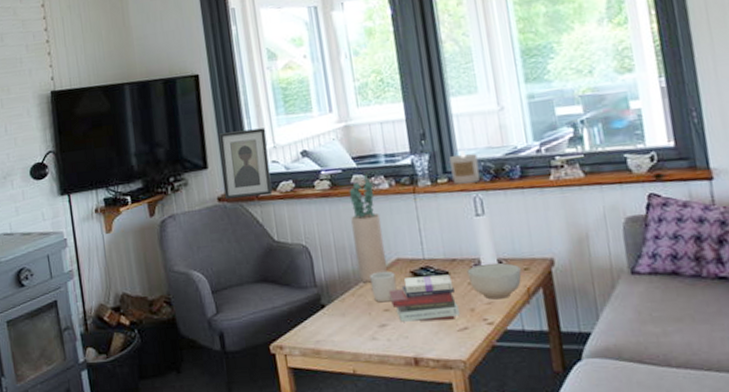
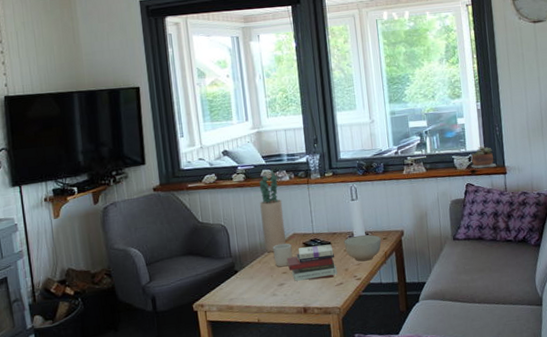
picture frame: present [219,128,273,200] -> none [155,132,199,190]
candle: present [449,150,481,185] -> none [334,152,356,177]
succulent plant: none [654,140,697,173] -> present [471,146,497,169]

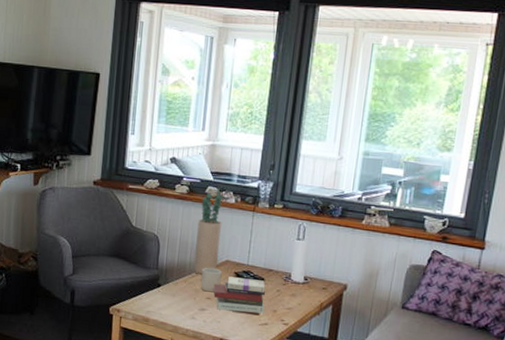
bowl: present [344,234,382,262] -> none [278,278,320,308]
succulent plant: present [471,146,497,169] -> none [444,212,476,239]

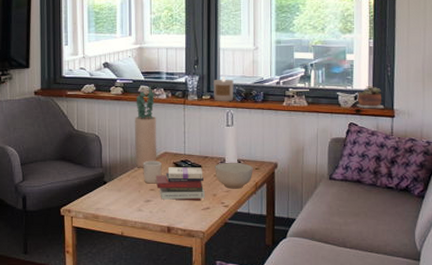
bowl: none [278,278,320,308] -> present [215,162,253,189]
candle: none [287,185,311,213] -> present [214,77,234,101]
succulent plant: none [444,212,476,239] -> present [357,86,385,109]

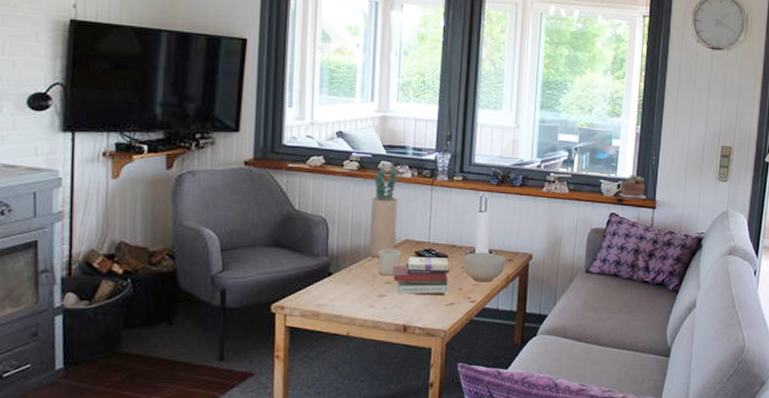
candle: present [214,77,234,101] -> none [467,156,491,184]

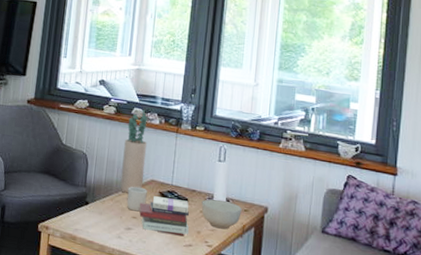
succulent plant: present [619,174,647,199] -> none [357,138,388,165]

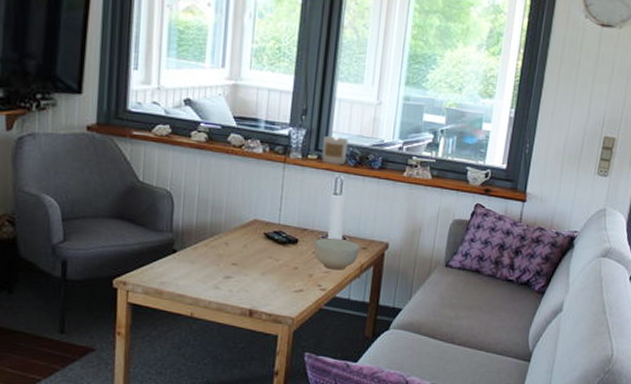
vase: present [120,108,148,194] -> none [215,134,248,237]
mug: present [126,186,147,212] -> none [224,228,250,257]
books: present [138,196,189,237] -> none [239,238,300,282]
candle: none [208,109,230,136] -> present [322,133,348,165]

